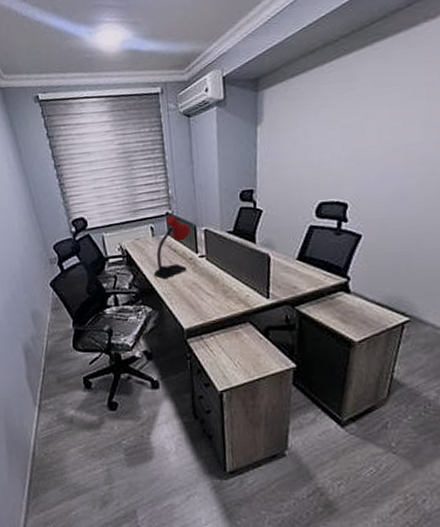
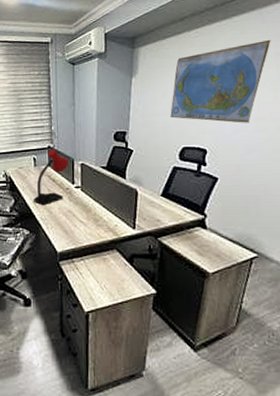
world map: none [303,66,420,170] -> present [170,39,271,123]

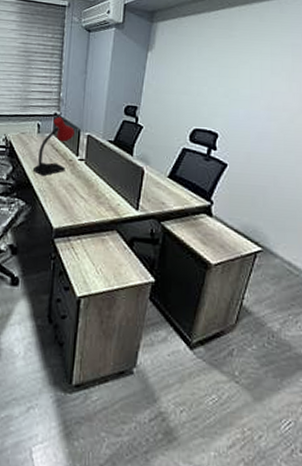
world map: present [170,39,271,123] -> none [184,29,288,111]

